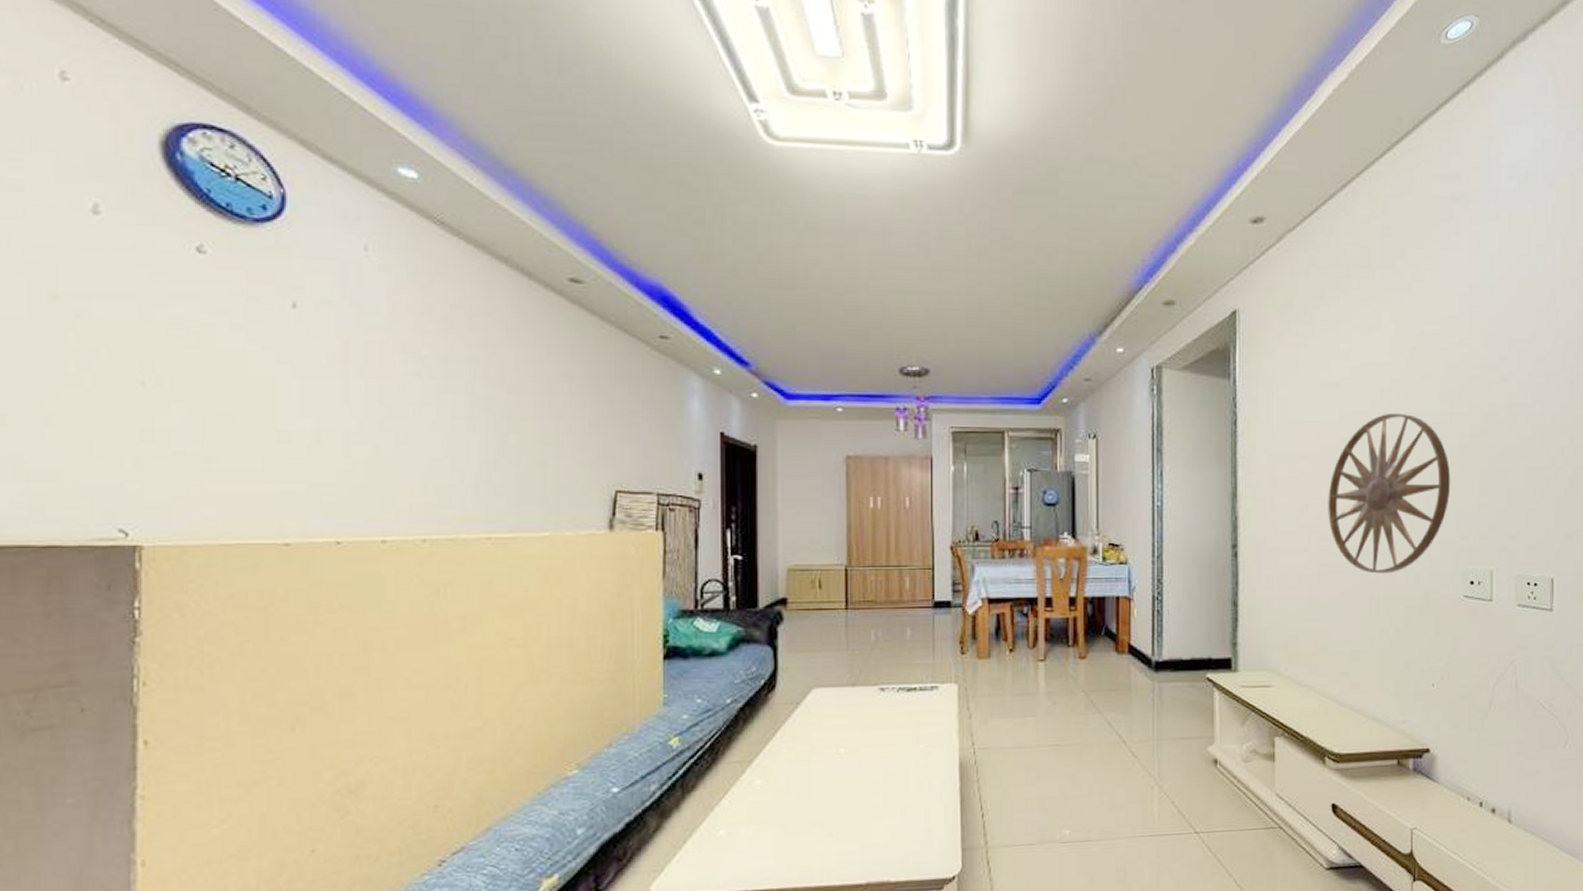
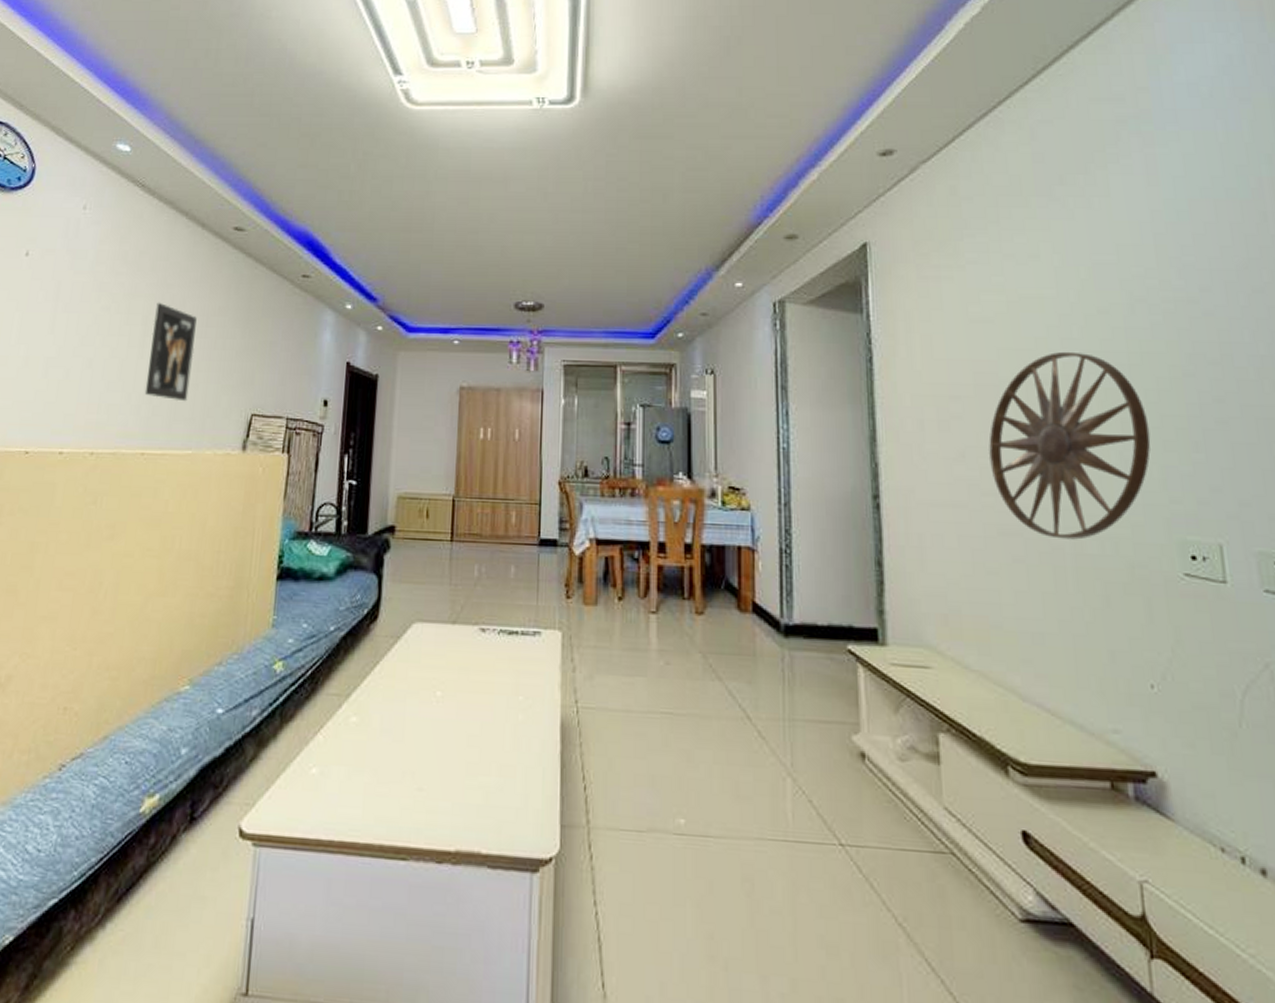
wall art: none [480,366,538,479] -> present [144,302,197,402]

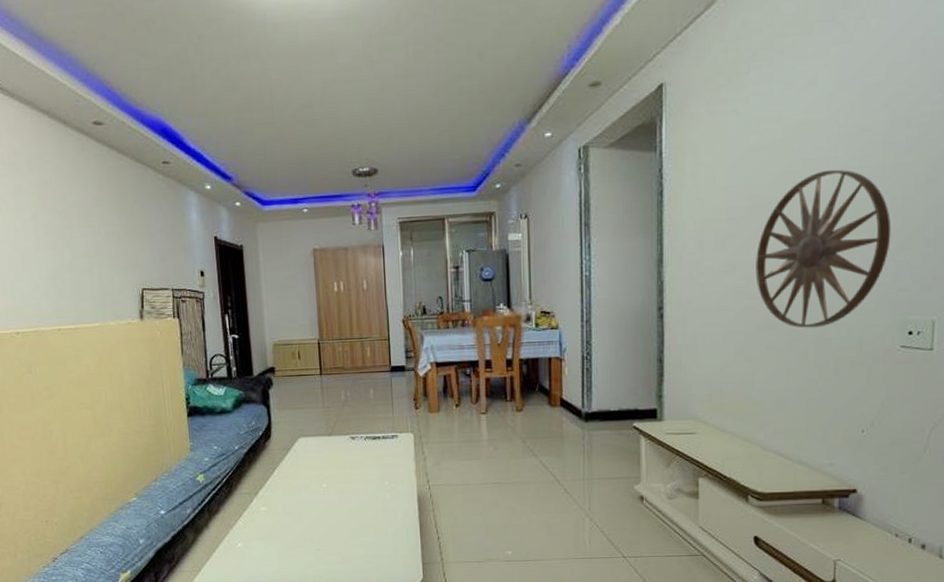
wall art: present [144,302,197,402] -> none [40,198,86,284]

